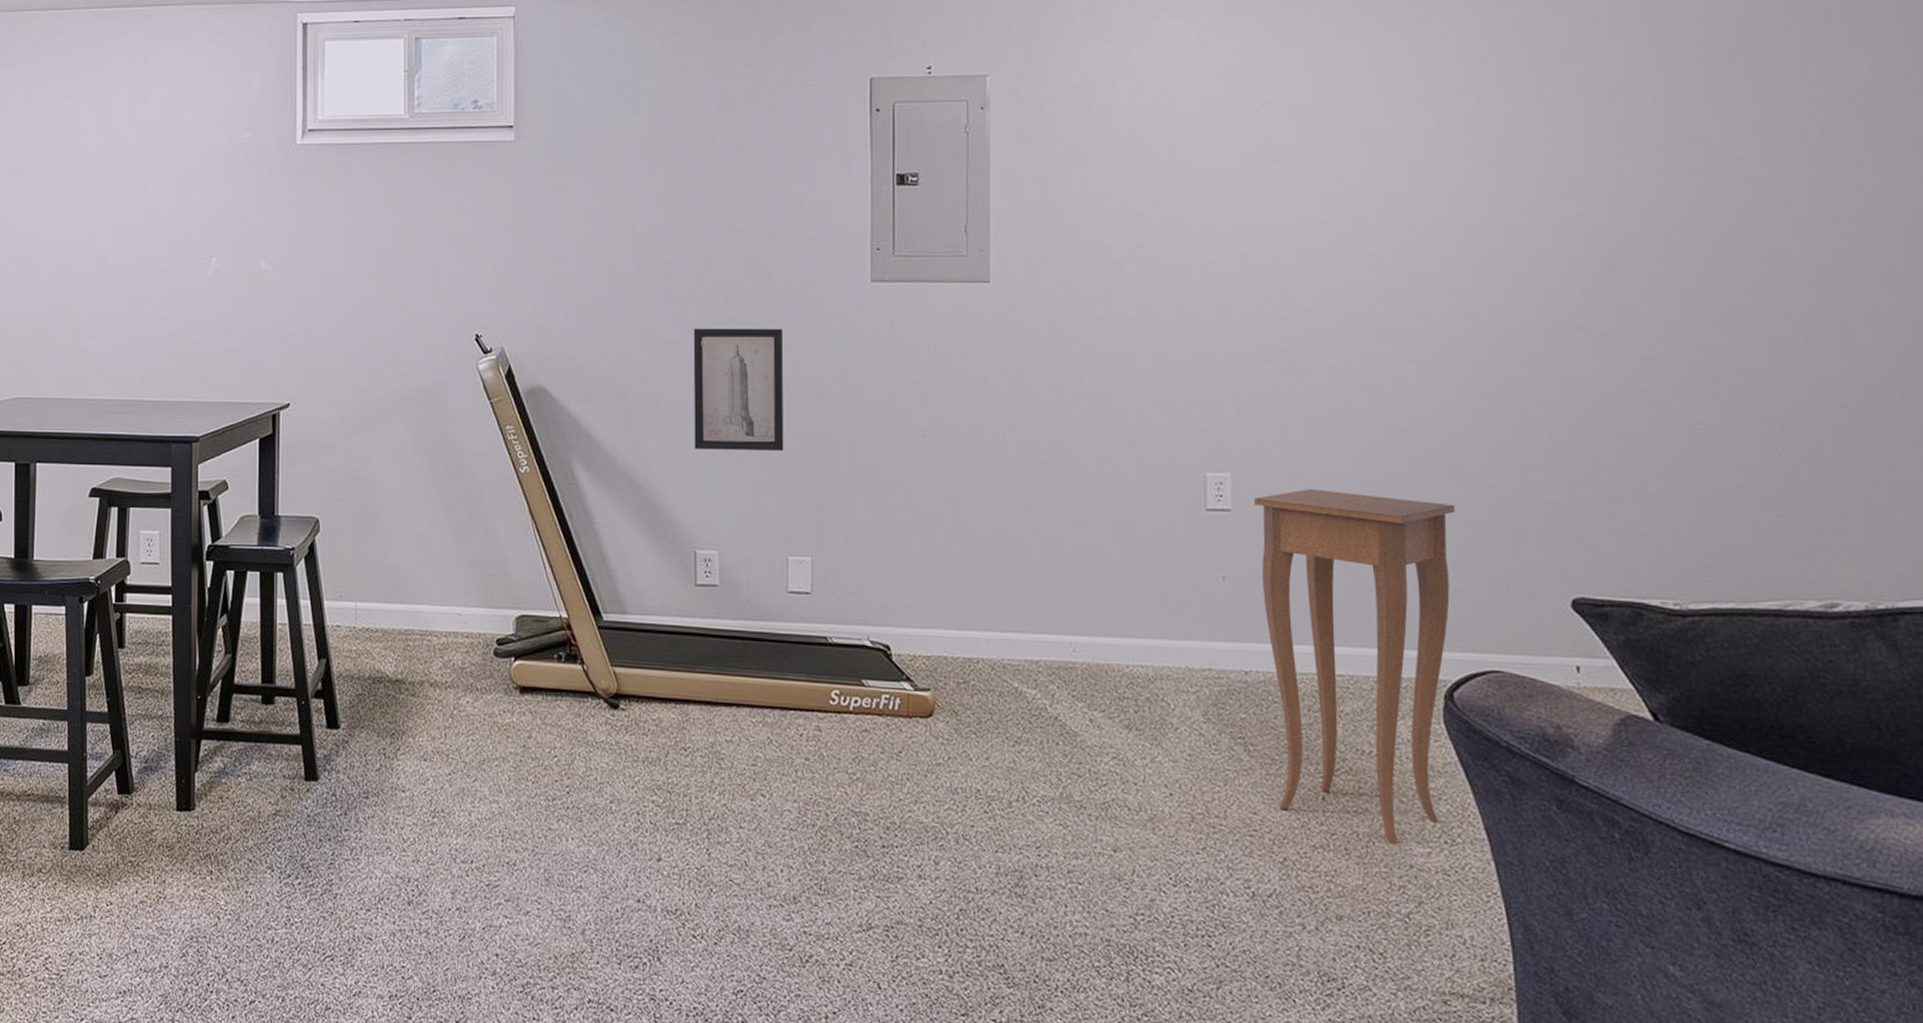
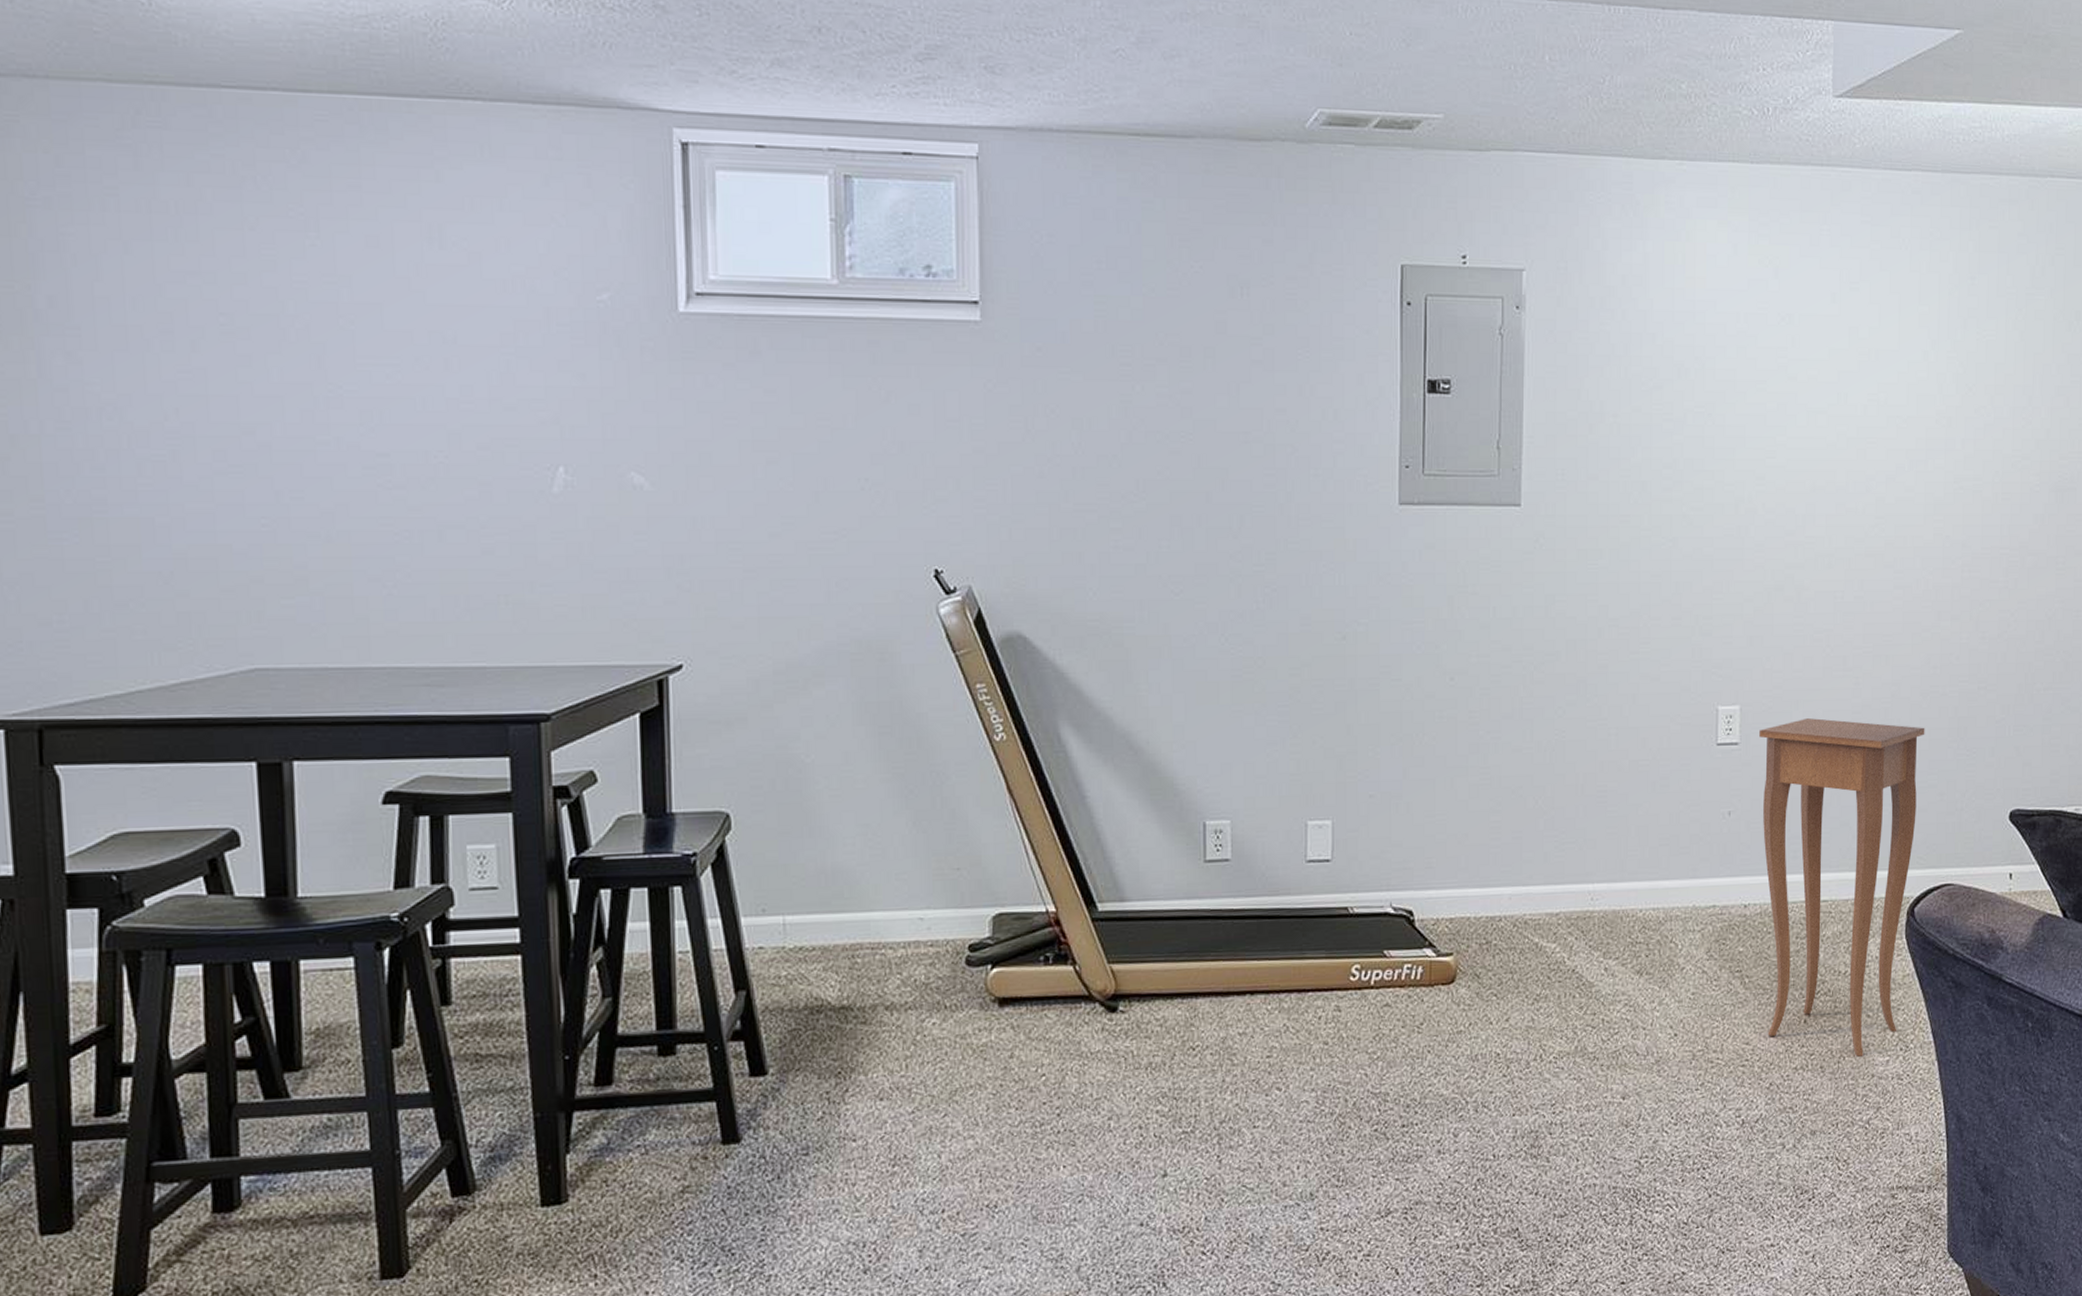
wall art: present [693,328,784,452] -> none [1202,559,1304,703]

